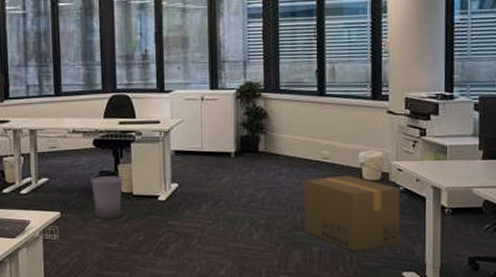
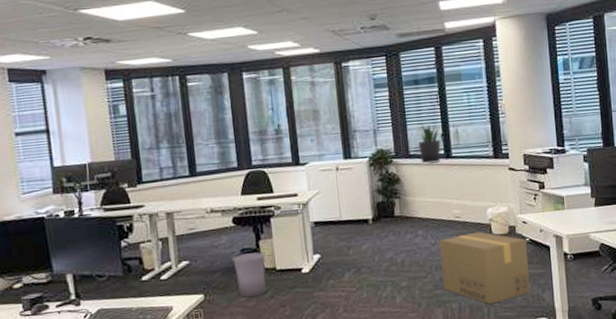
planter: none [290,58,314,100] -> present [418,124,441,164]

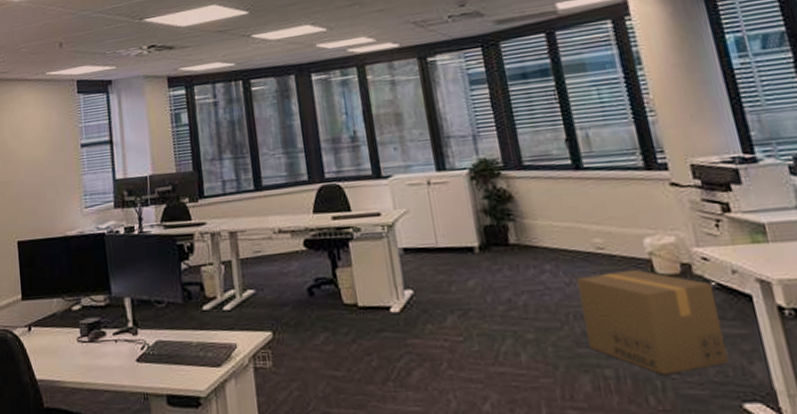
waste bin: present [232,252,266,297] -> none [305,283,347,339]
planter: present [418,124,441,164] -> none [533,127,568,177]

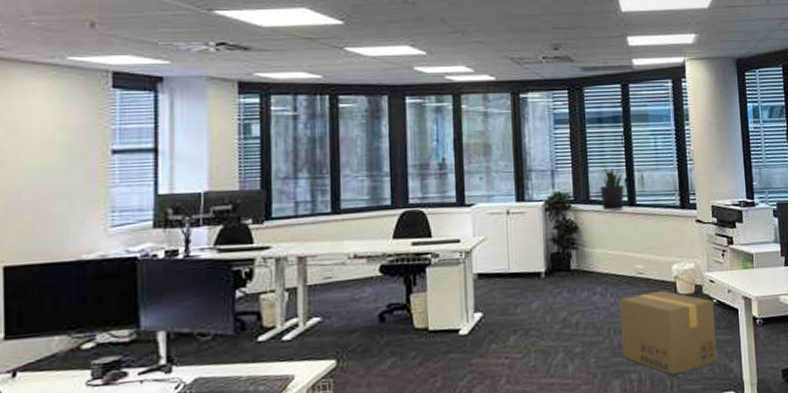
planter: none [533,127,568,177] -> present [600,166,624,211]

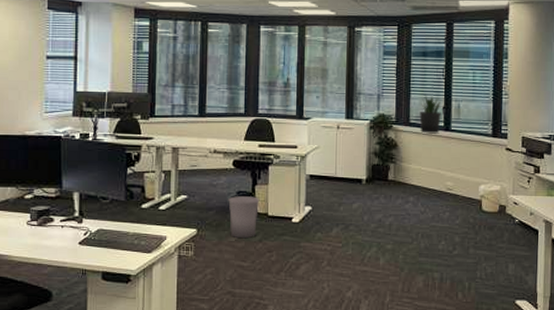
waste bin: none [376,308,417,364] -> present [228,196,260,238]
cardboard box: present [619,290,718,376] -> none [427,206,516,279]

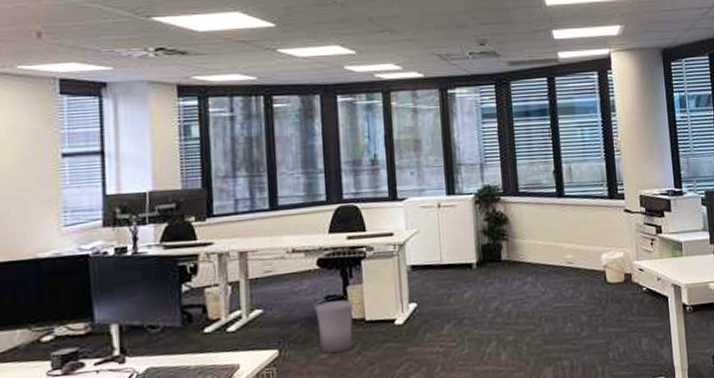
planter: present [419,95,441,134] -> none [528,159,553,203]

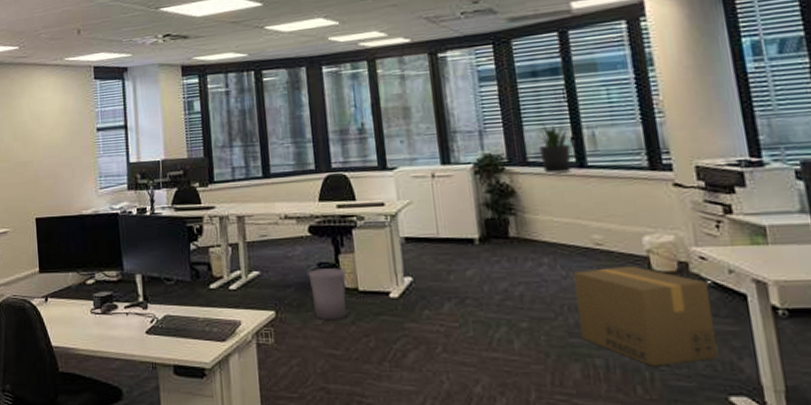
planter: none [528,159,553,203] -> present [539,124,571,174]
cardboard box: none [550,279,648,362] -> present [573,265,719,367]

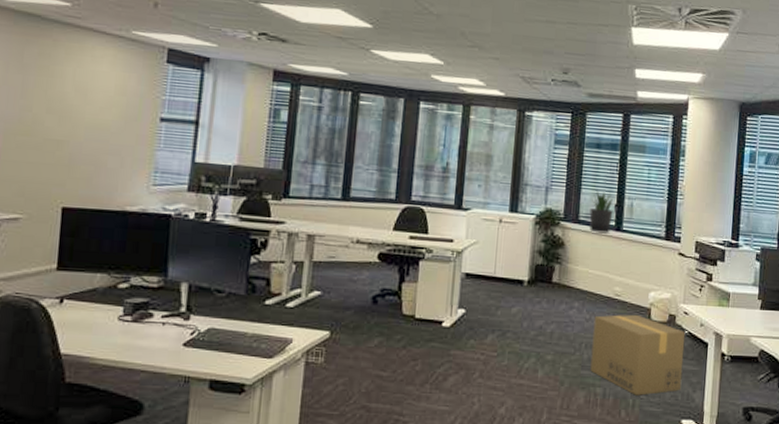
waste bin: present [308,268,347,320] -> none [369,294,407,343]

